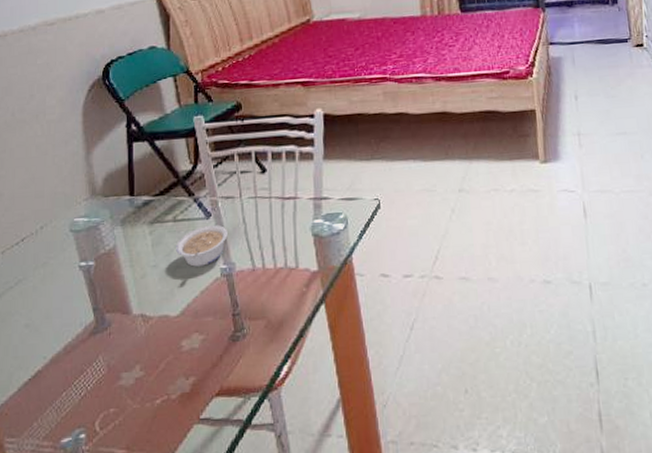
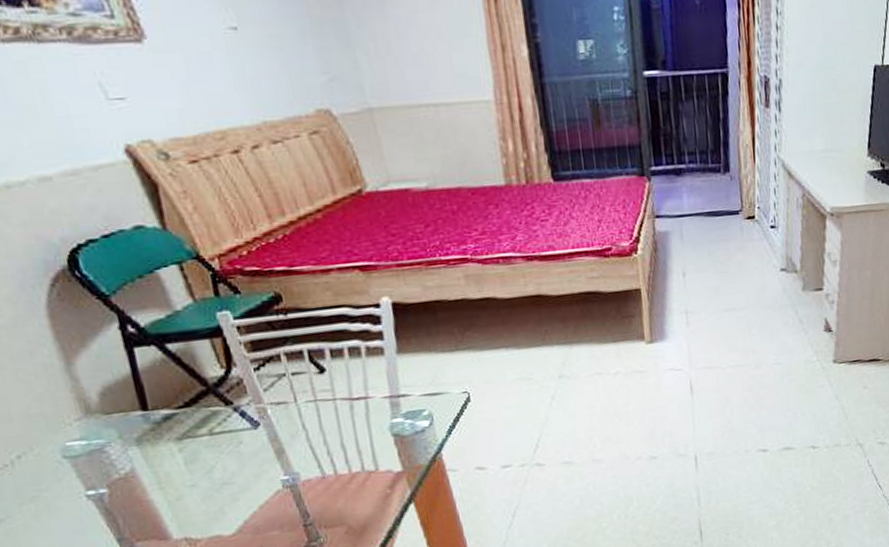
legume: present [176,224,228,267] -> none [218,434,285,482]

